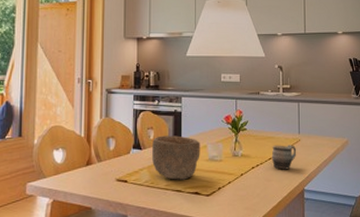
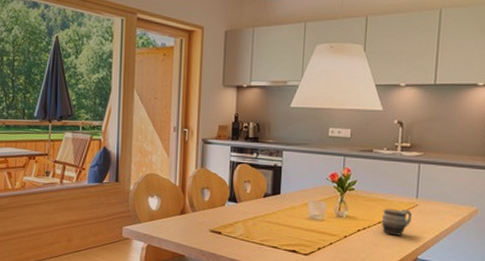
bowl: present [152,135,200,180] -> none [248,190,301,237]

